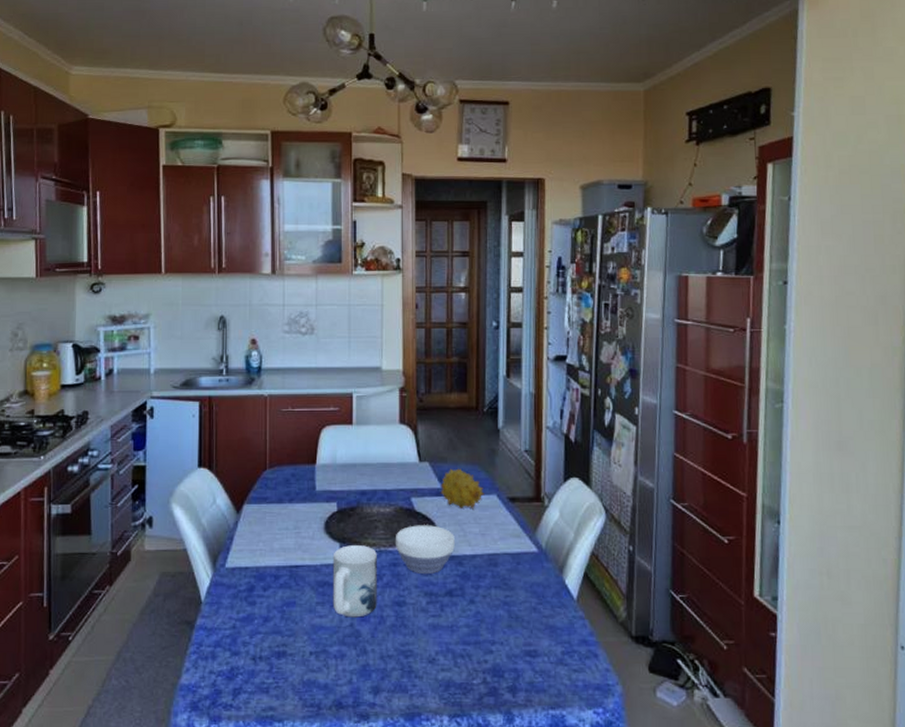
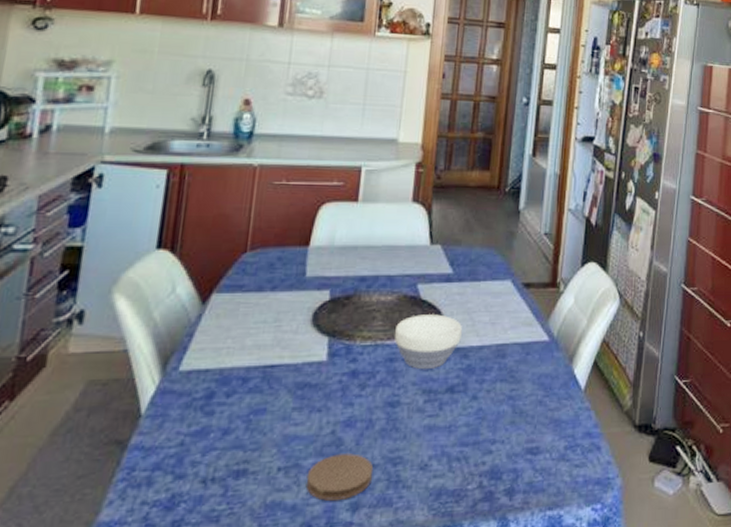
mug: present [332,545,377,618] -> none [312,339,372,424]
coaster: none [334,644,389,683] -> present [305,453,374,501]
fruit: present [440,468,485,510] -> none [450,252,499,297]

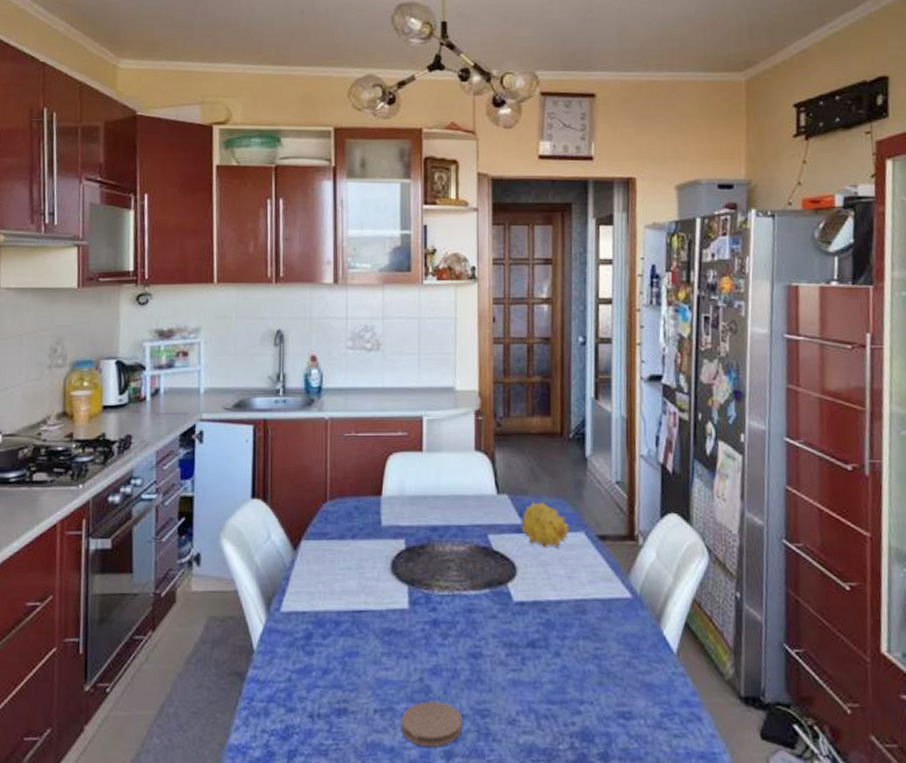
bowl: present [394,314,462,370] -> none [470,566,537,623]
fruit: none [450,252,499,297] -> present [521,501,571,549]

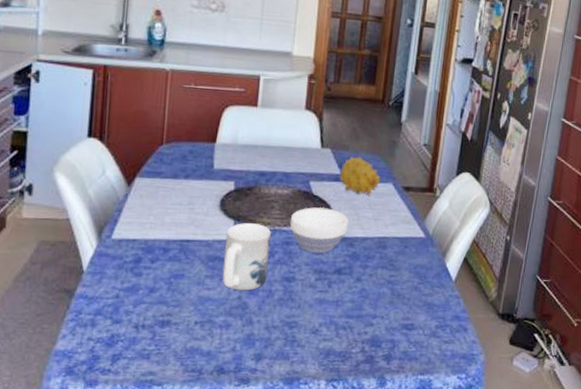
mug: none [400,588,450,671] -> present [222,223,271,291]
coaster: present [401,701,463,747] -> none [218,315,274,351]
bowl: none [470,566,537,623] -> present [289,207,349,254]

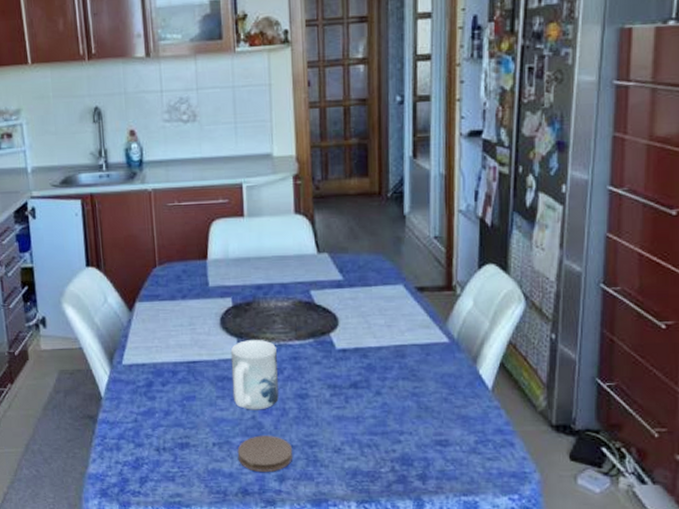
coaster: none [218,315,274,351] -> present [237,435,293,472]
bowl: present [289,207,349,254] -> none [294,318,359,368]
fruit: present [339,156,382,196] -> none [341,258,390,301]

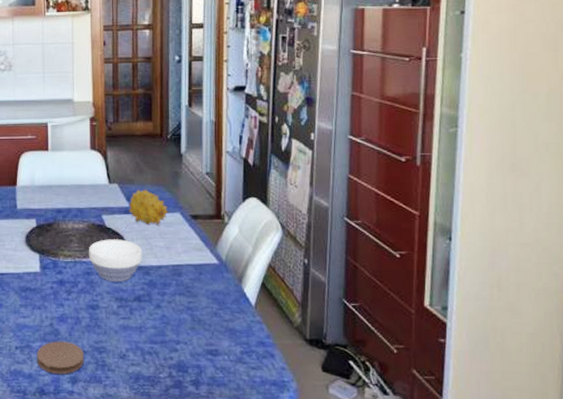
mug: present [230,340,279,410] -> none [33,256,73,318]
bowl: none [294,318,359,368] -> present [88,239,142,283]
fruit: none [341,258,390,301] -> present [128,189,169,226]

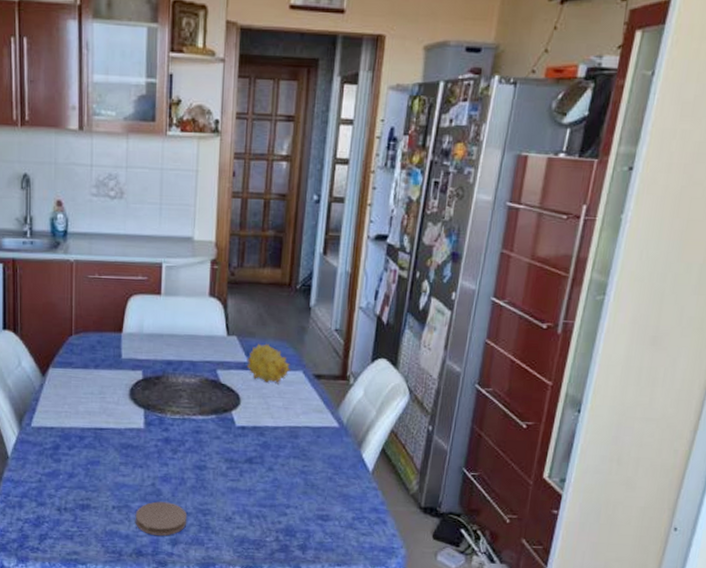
bowl: present [88,239,142,283] -> none [198,396,258,443]

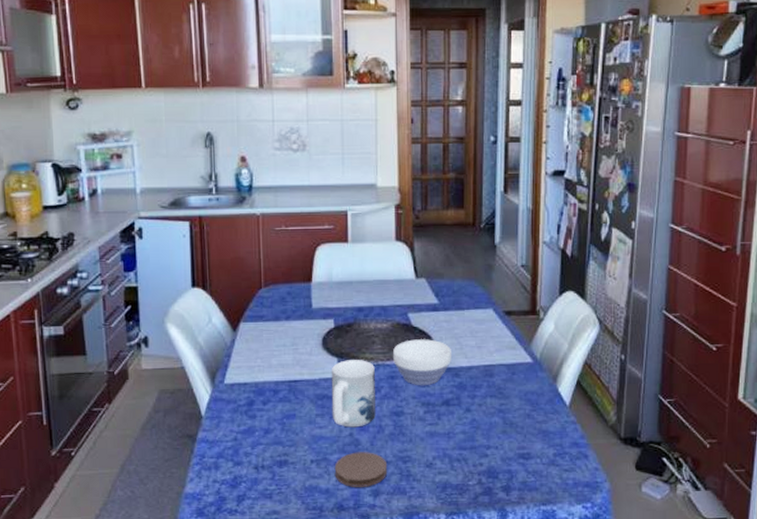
mug: none [135,412,180,478] -> present [331,360,376,428]
bowl: none [198,396,258,443] -> present [392,339,451,386]
fruit: present [246,343,291,384] -> none [437,284,481,324]

